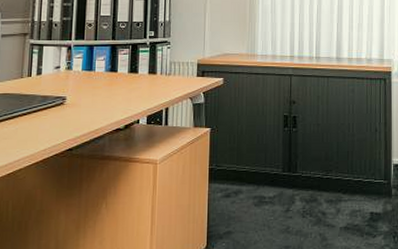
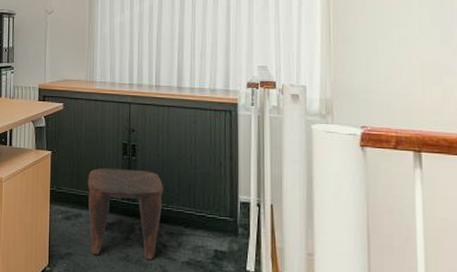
stool: none [248,141,323,230] -> present [88,168,163,259]

